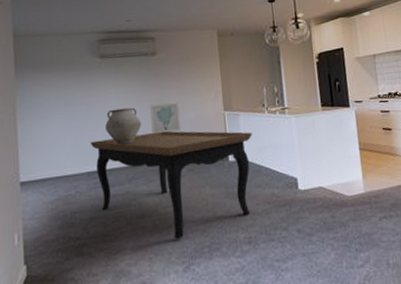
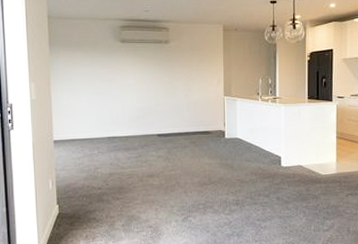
dining table: present [90,131,252,239] -> none [111,109,246,196]
ceramic pot: present [105,107,142,145] -> none [124,87,154,117]
wall art: present [150,102,182,133] -> none [162,85,187,111]

